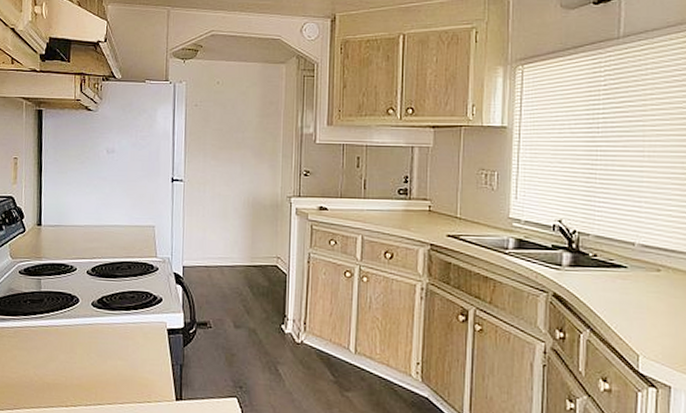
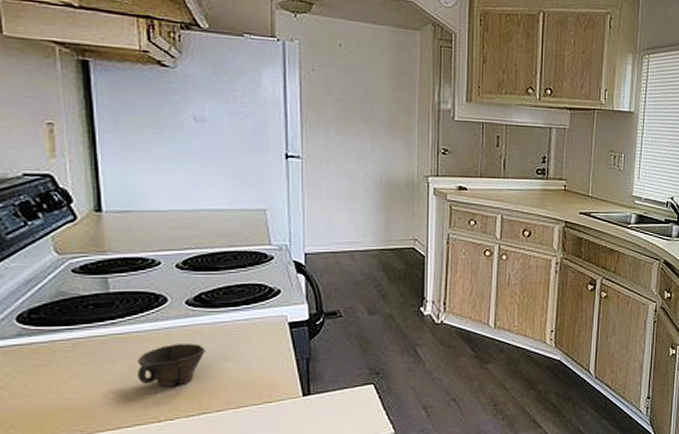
cup: none [54,338,103,377] -> present [136,343,205,387]

